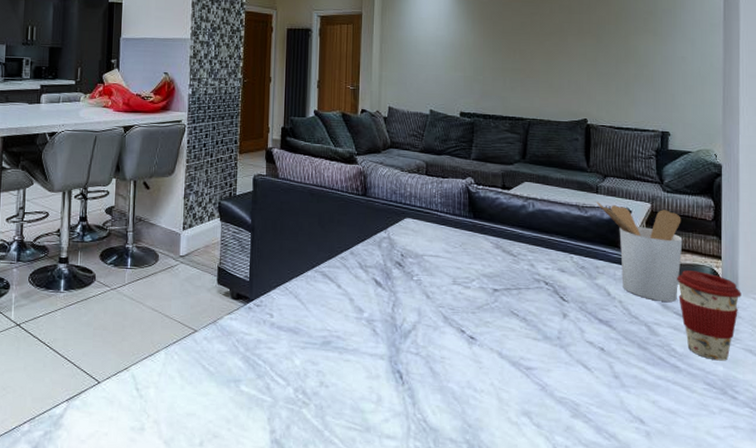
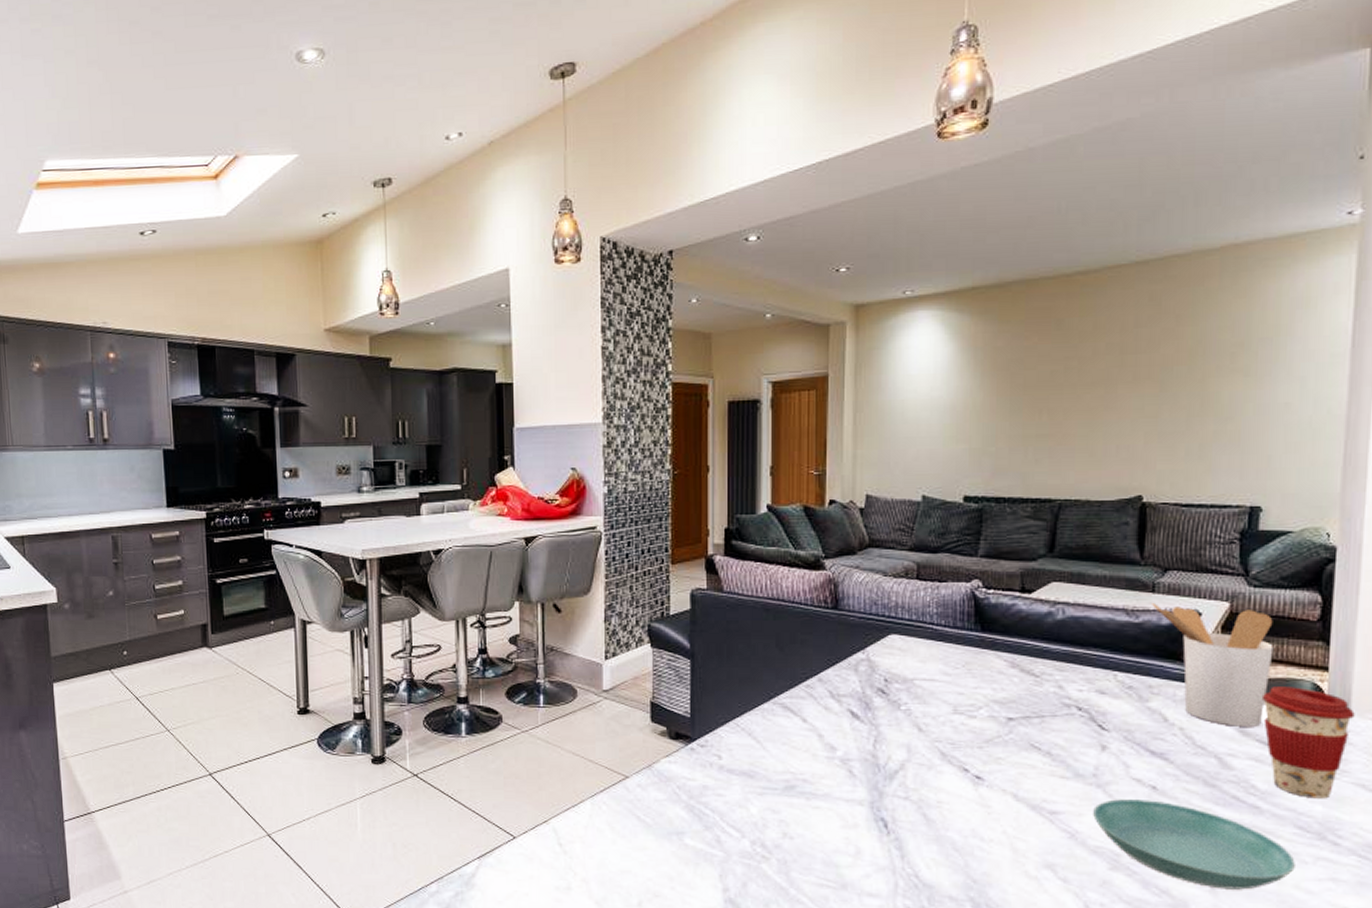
saucer: none [558,358,706,435] -> present [1093,799,1295,890]

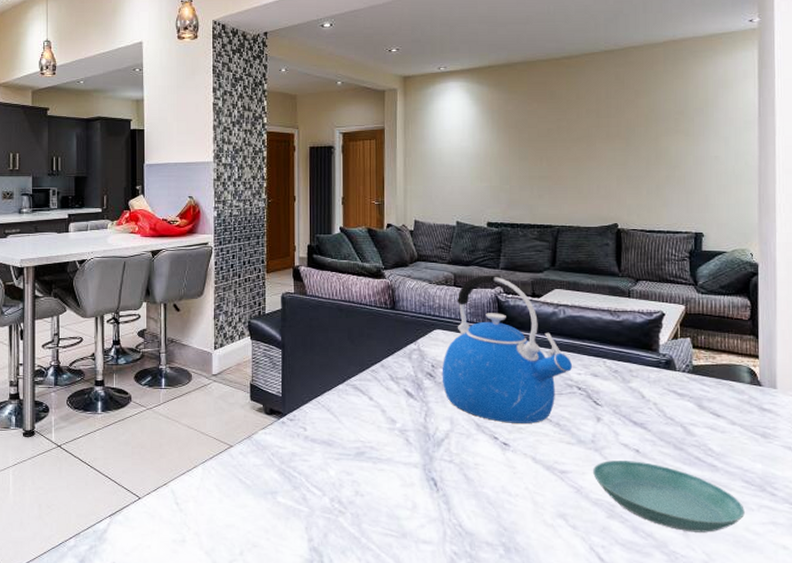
kettle: none [897,564,1072,752] -> present [442,275,573,423]
utensil holder: present [1152,603,1274,727] -> none [629,306,719,402]
coffee cup: present [1263,687,1355,799] -> none [713,370,780,459]

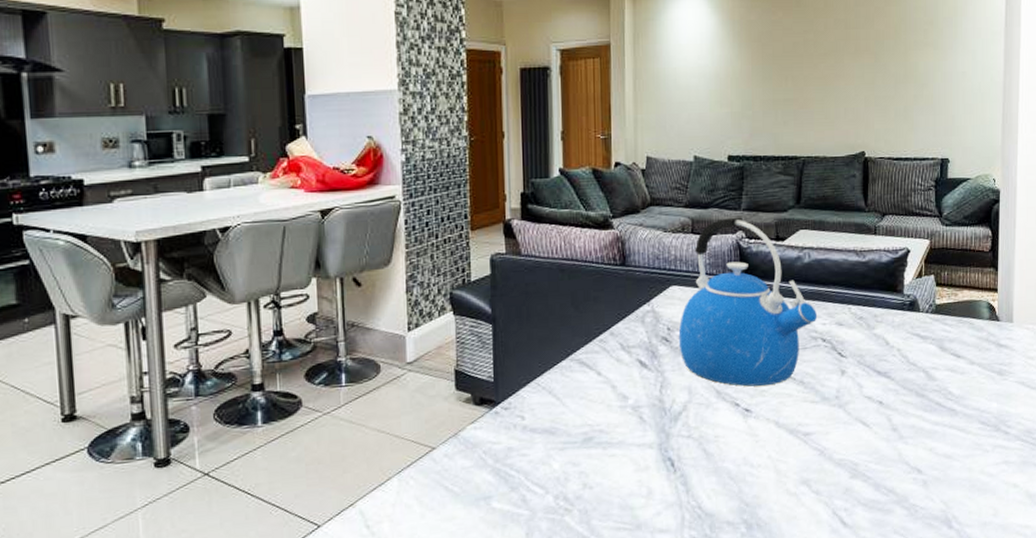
saucer: present [593,460,745,533] -> none [837,413,980,483]

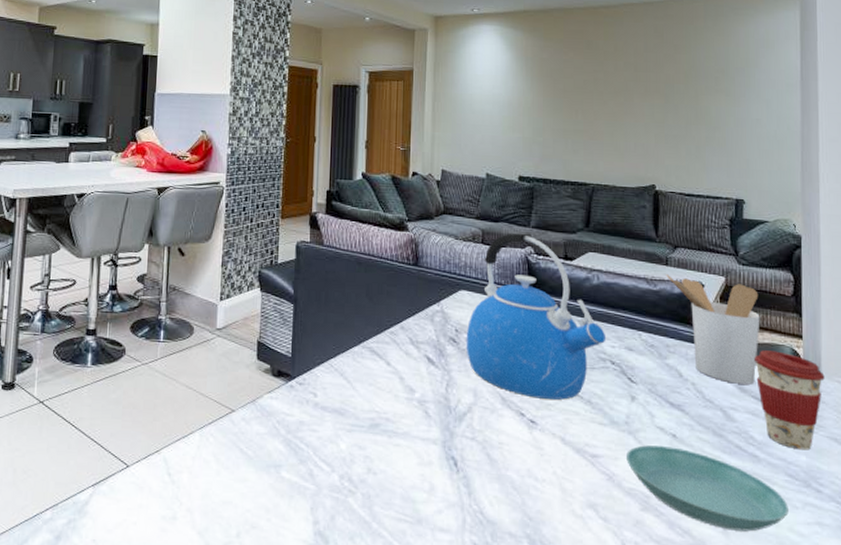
saucer: none [837,413,980,483] -> present [627,445,788,532]
utensil holder: none [874,244,961,344] -> present [666,275,760,385]
coffee cup: none [955,307,1016,398] -> present [755,350,825,450]

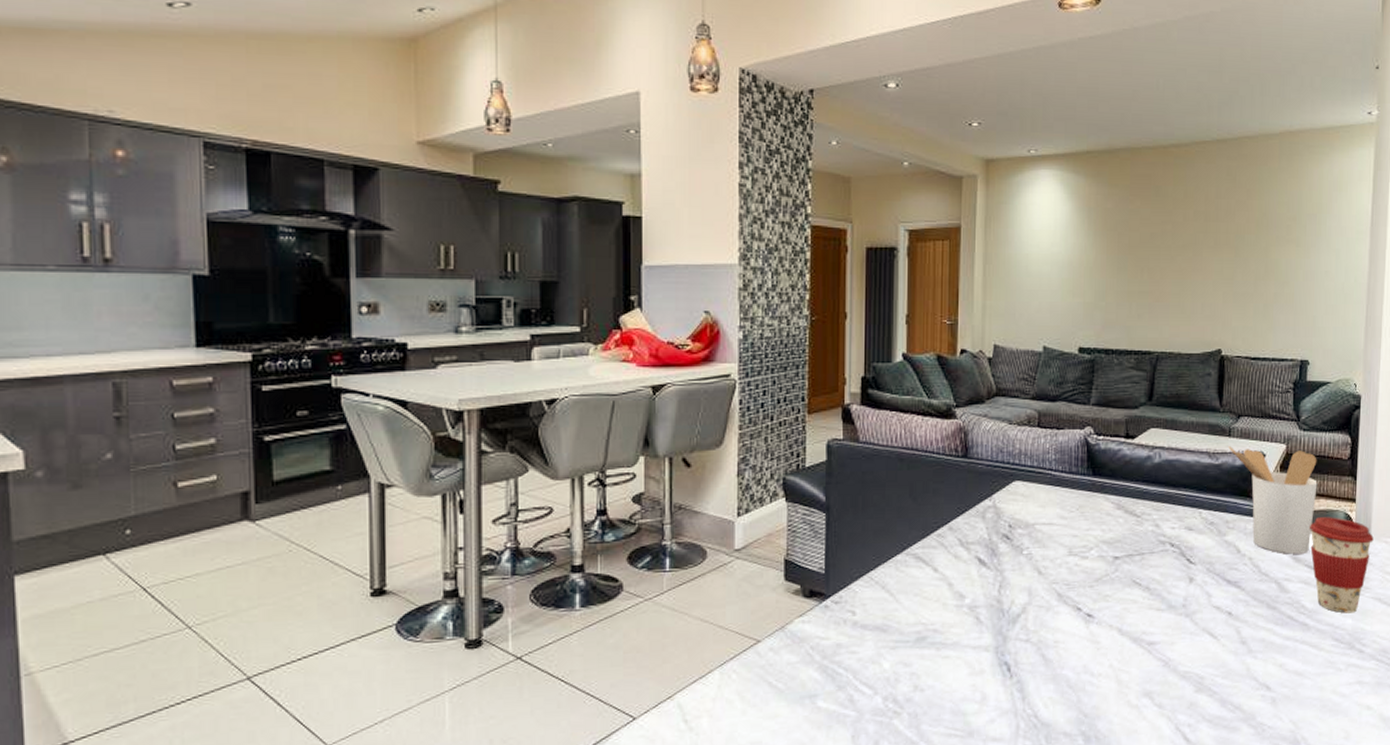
kettle: present [466,233,606,400] -> none [1020,412,1167,591]
saucer: present [627,445,788,532] -> none [1183,625,1333,700]

